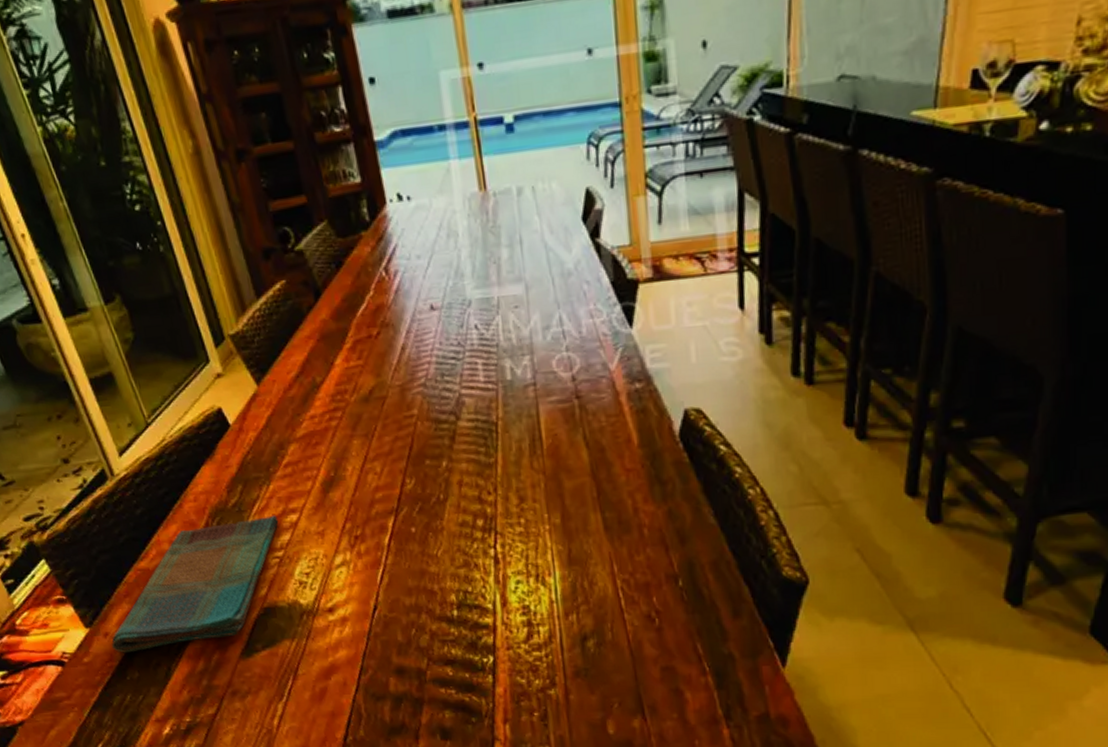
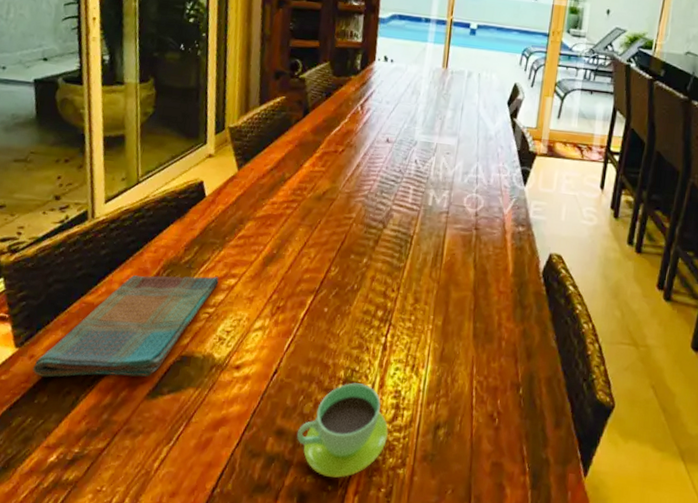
cup: none [419,605,527,709] -> present [296,383,388,478]

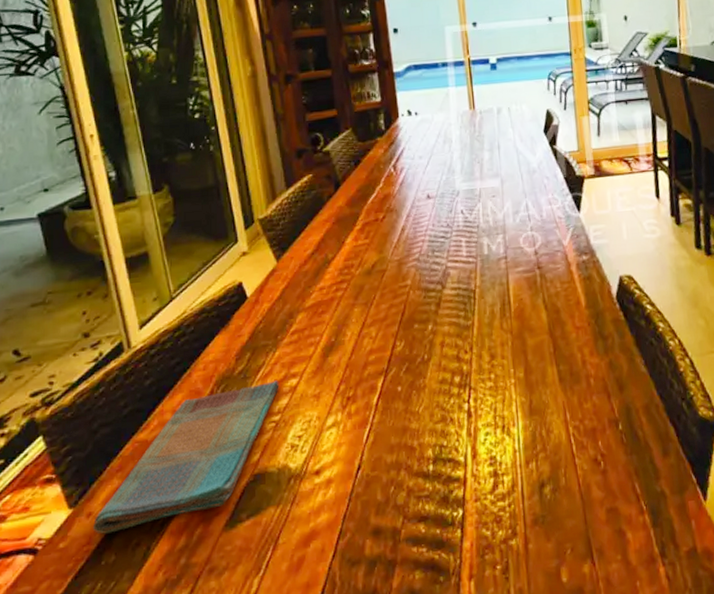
cup: present [296,383,388,478] -> none [394,458,492,568]

